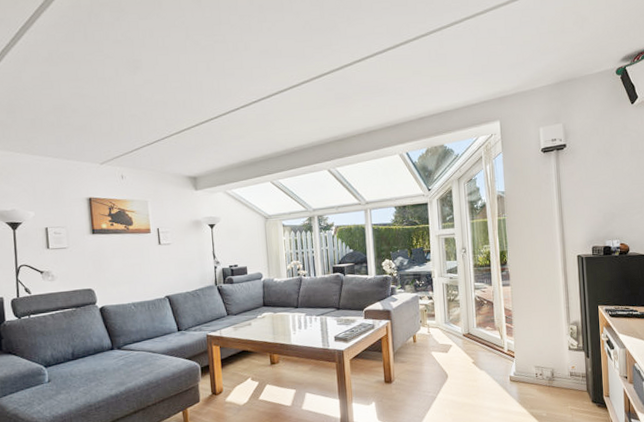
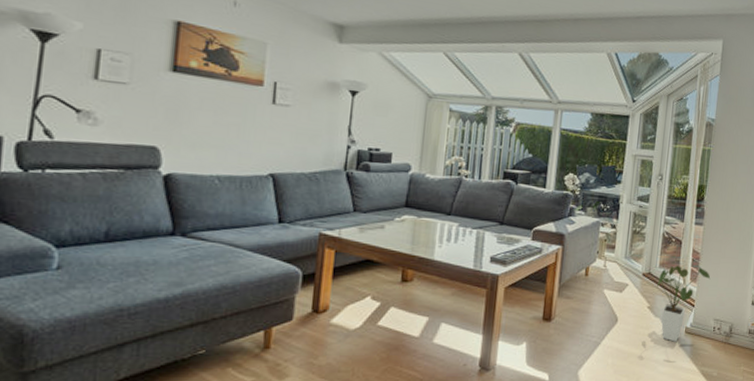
house plant: none [477,322,526,390] -> present [657,265,711,342]

